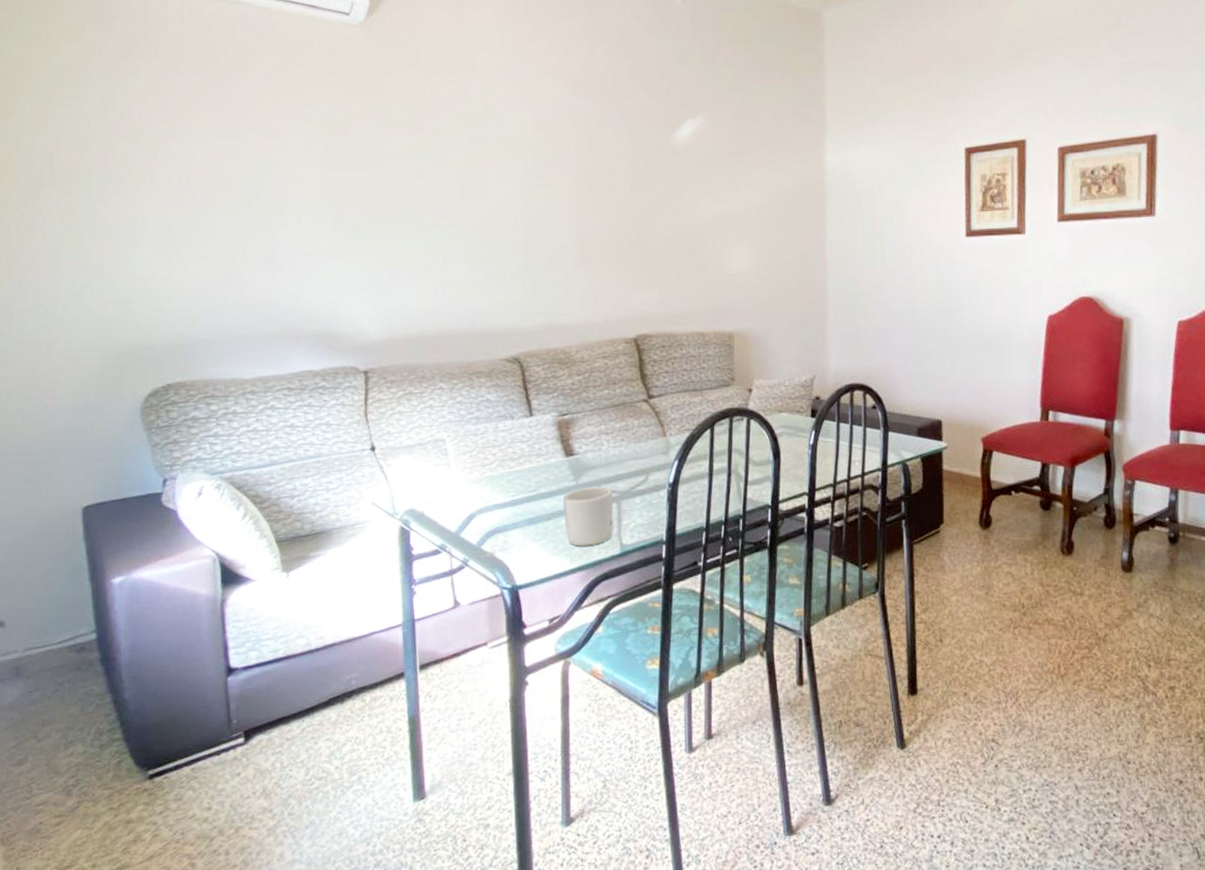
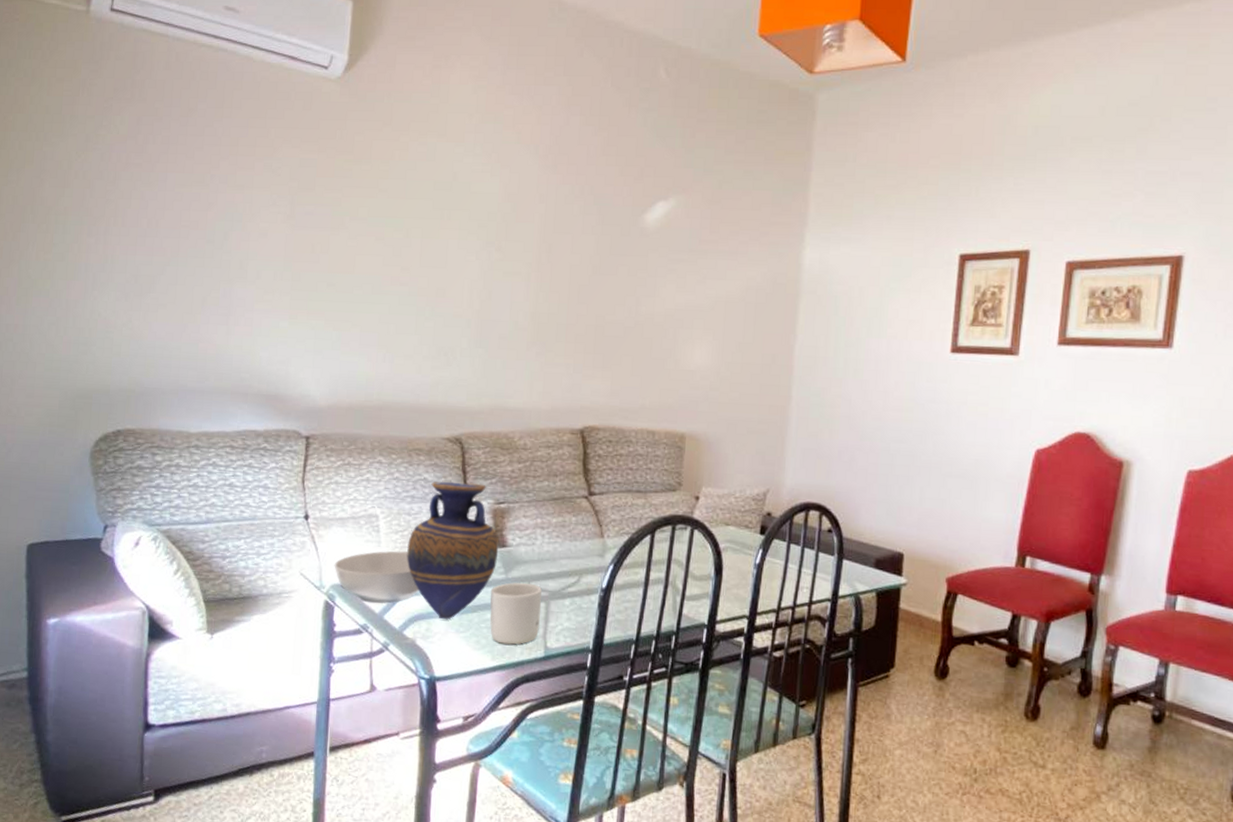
bowl: none [405,470,494,524] -> present [334,551,420,604]
vase: none [477,399,567,531] -> present [407,481,499,620]

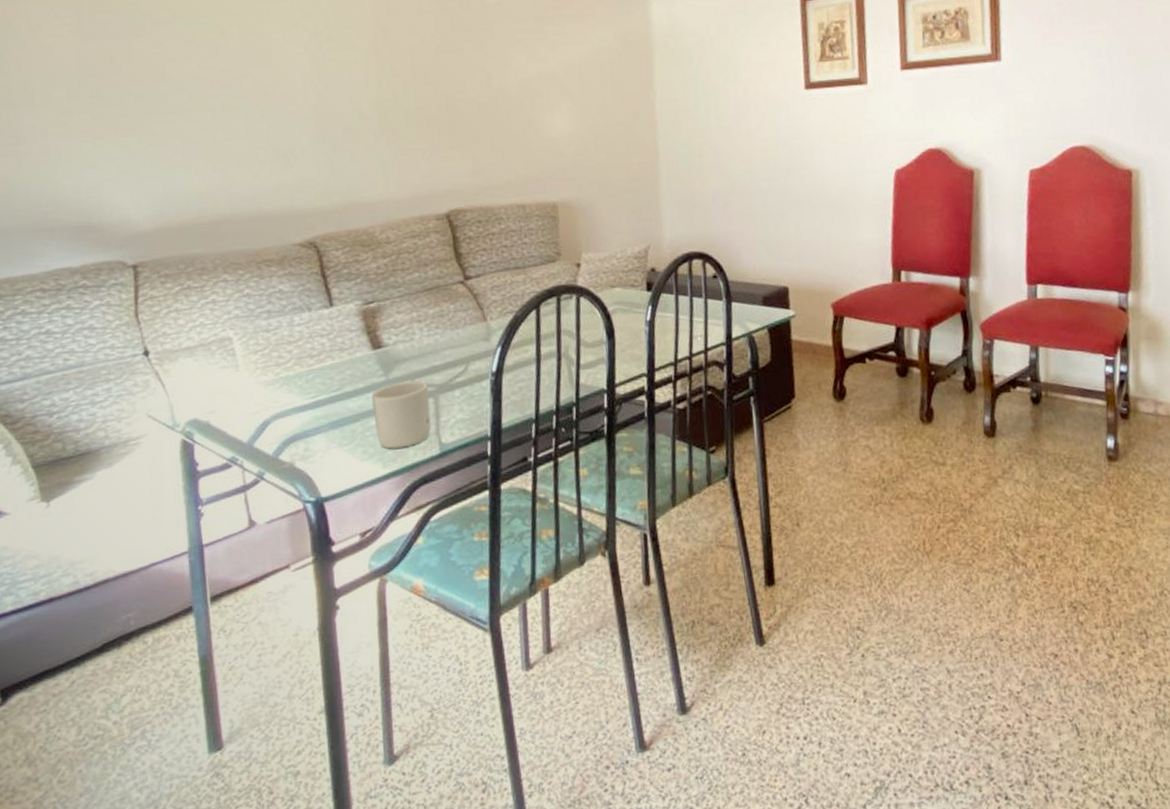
bowl: present [334,551,420,604] -> none [187,371,291,434]
vase: present [407,481,499,620] -> none [270,286,375,436]

